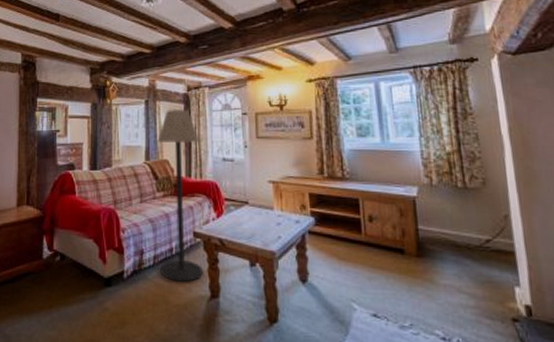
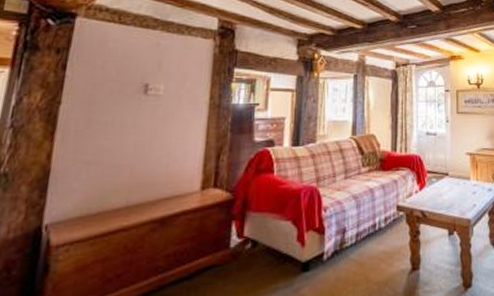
floor lamp: present [157,108,203,282] -> none [361,84,406,258]

